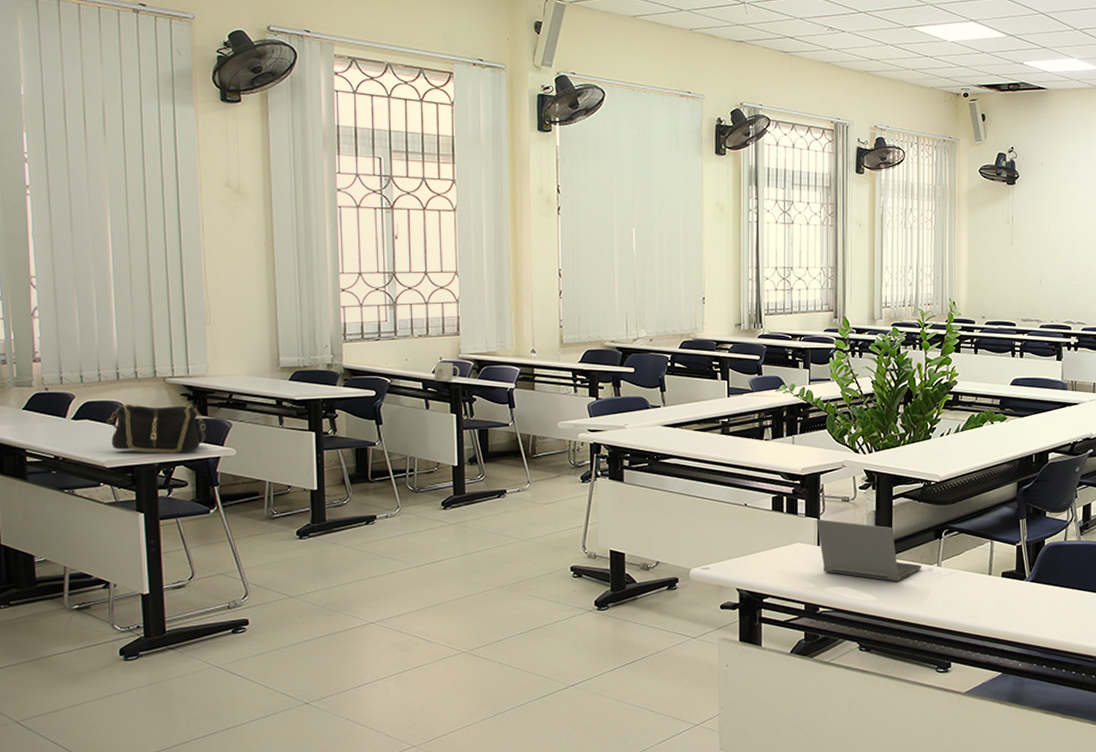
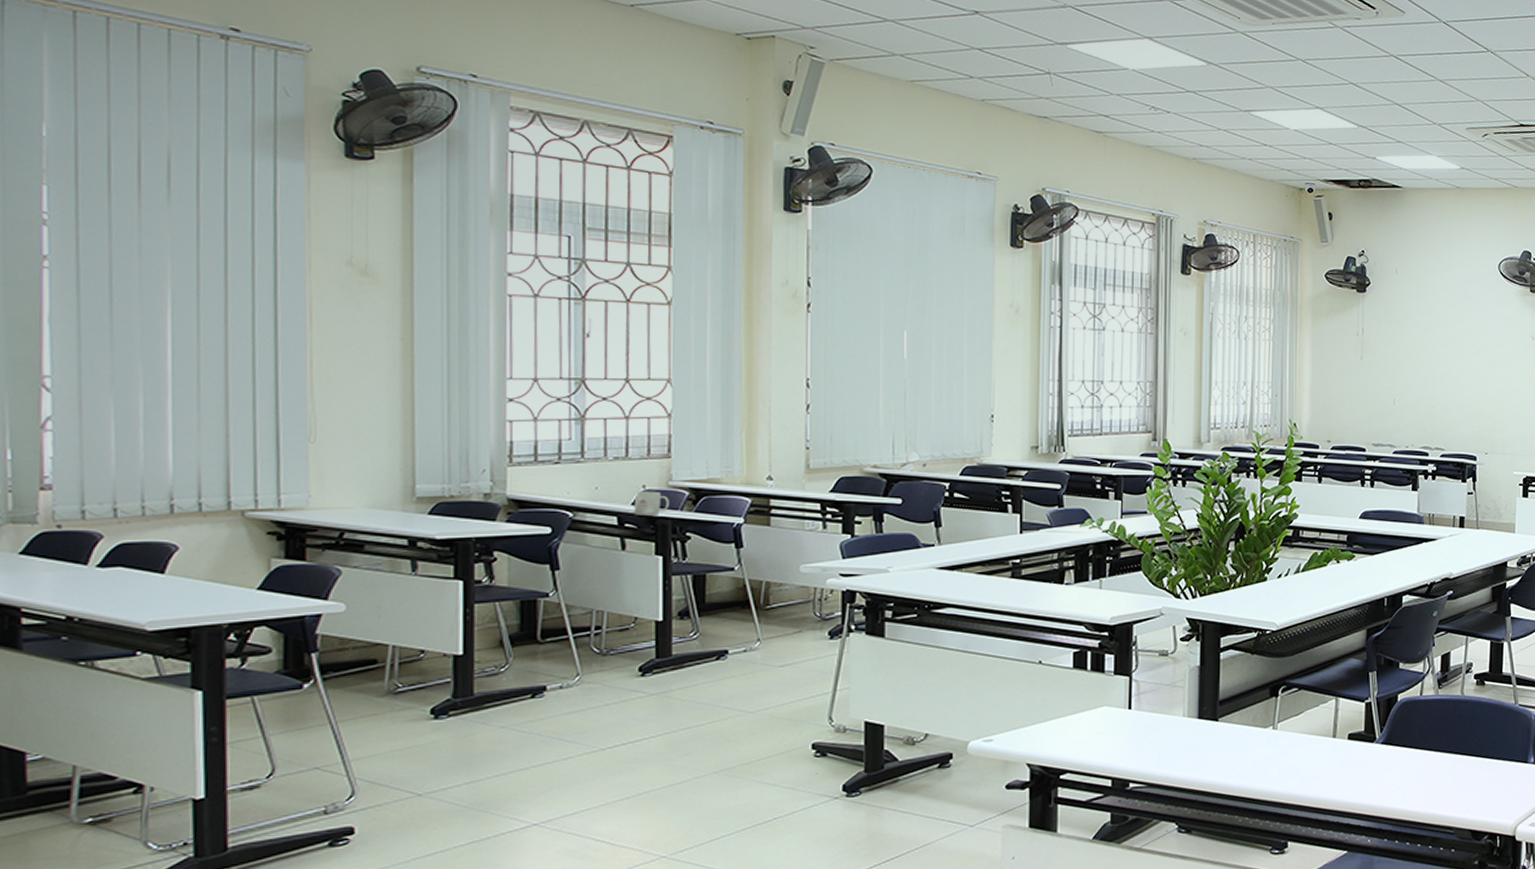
handbag: present [106,403,207,453] -> none [150,544,304,611]
laptop computer: present [816,519,922,582] -> none [1128,677,1254,749]

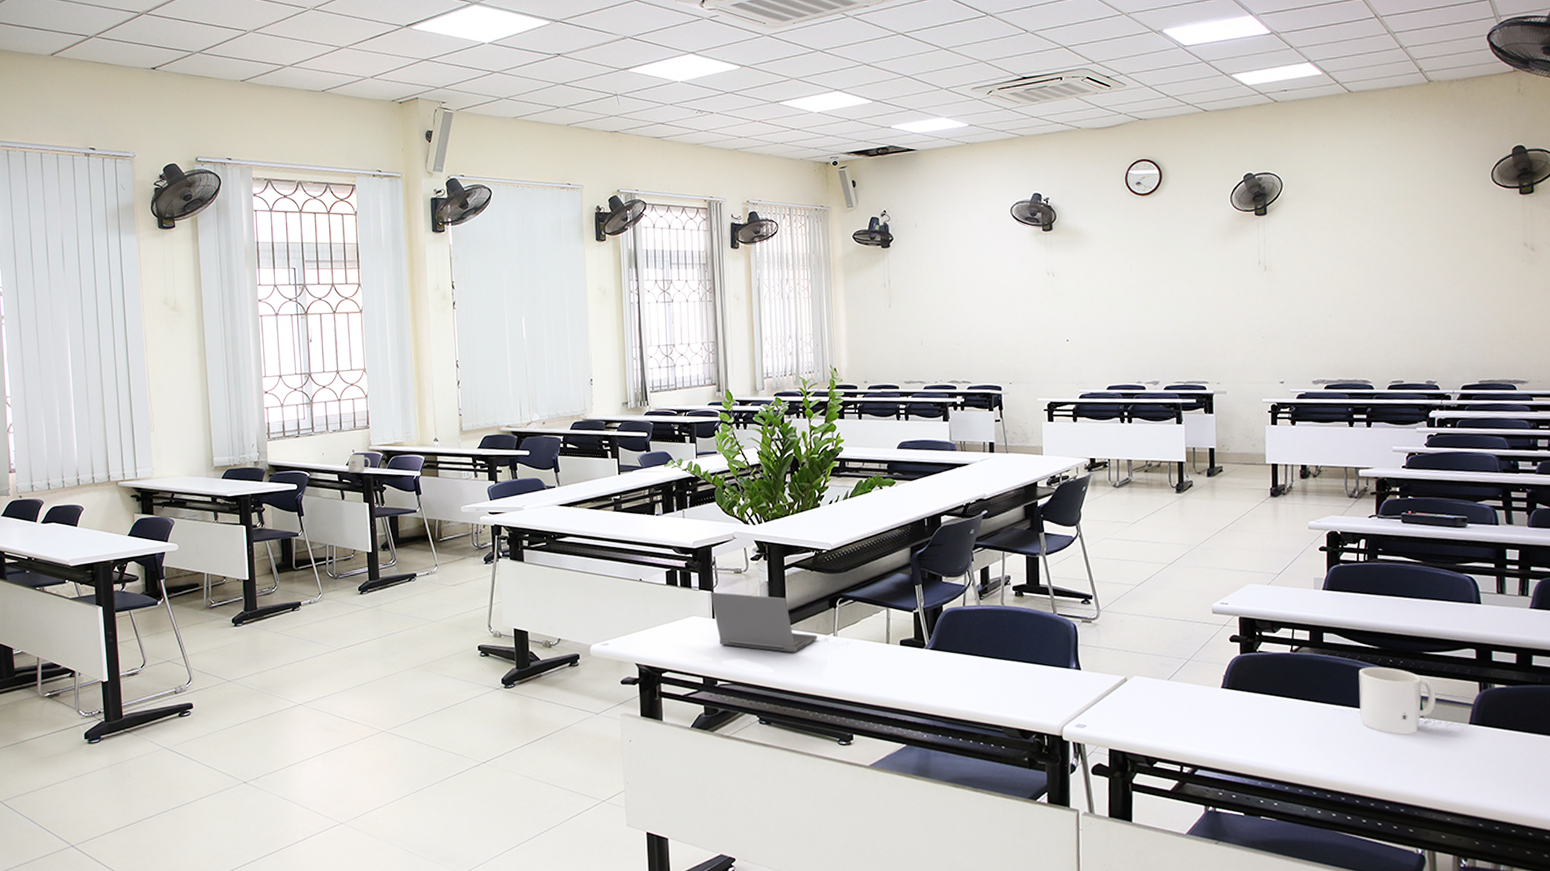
laptop computer: none [1128,677,1254,749] -> present [710,591,818,653]

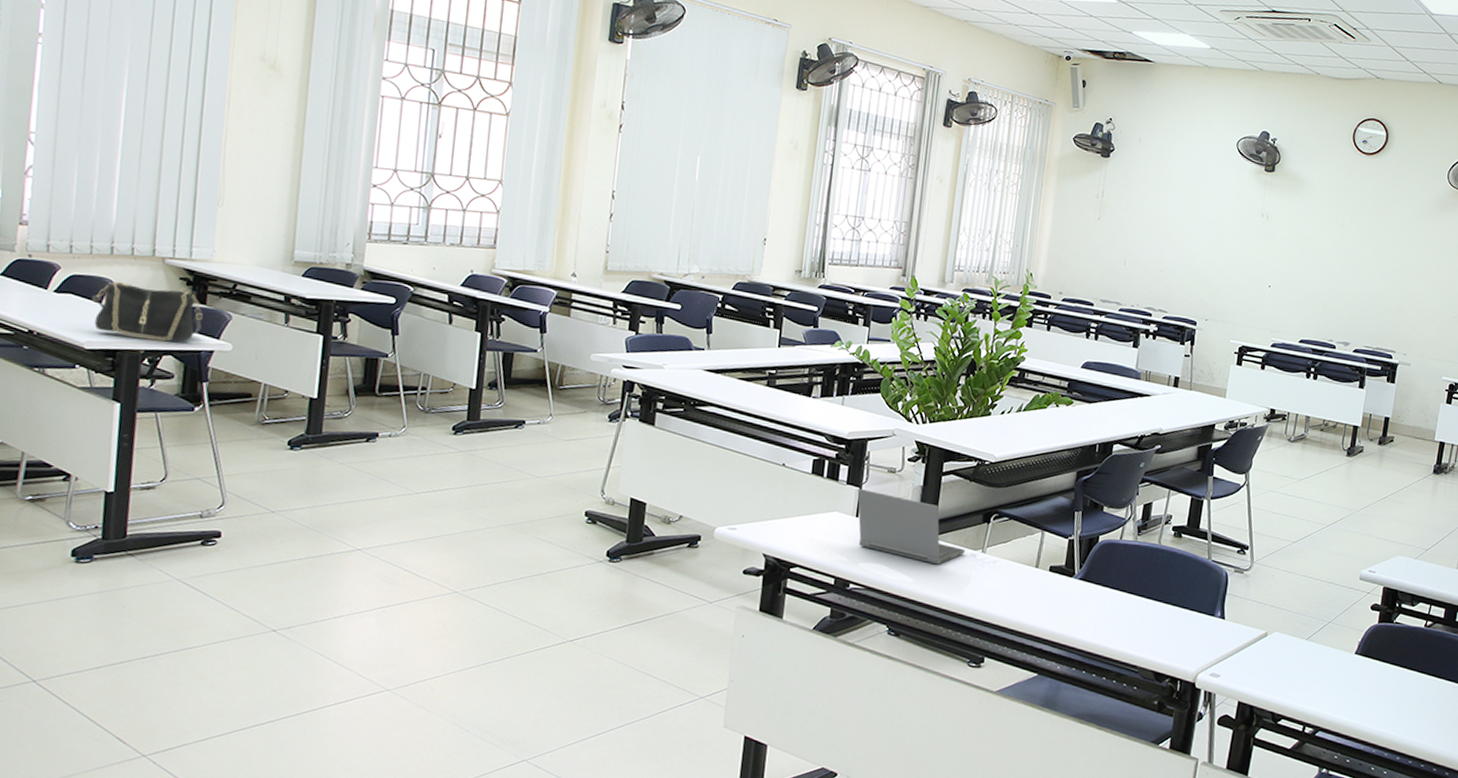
handbag: none [69,503,153,551] -> present [91,280,204,341]
mug: present [347,454,370,474] -> none [461,274,491,299]

